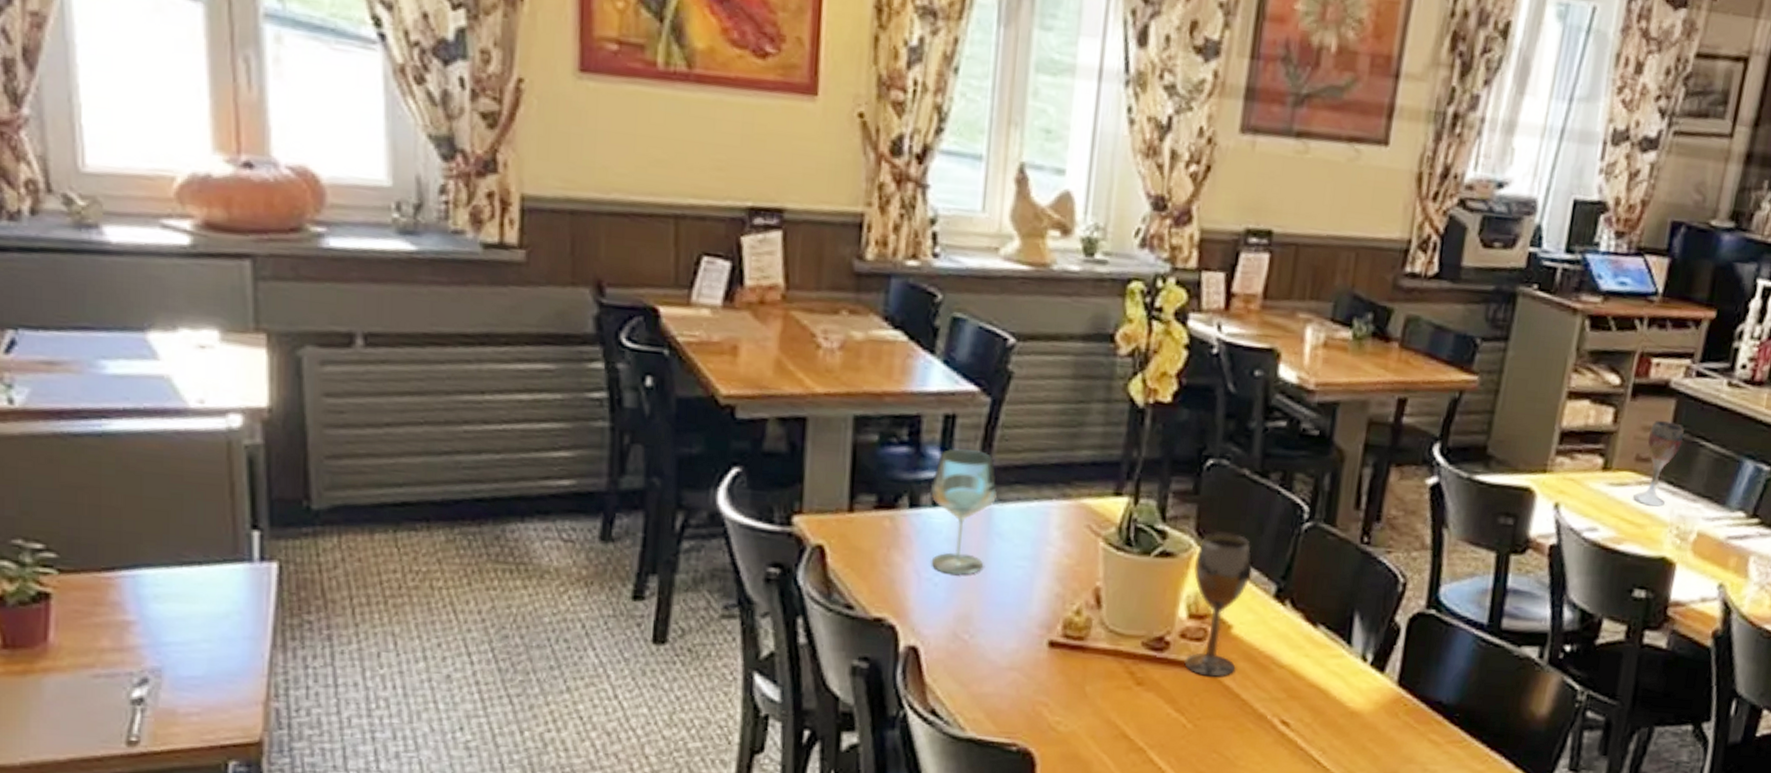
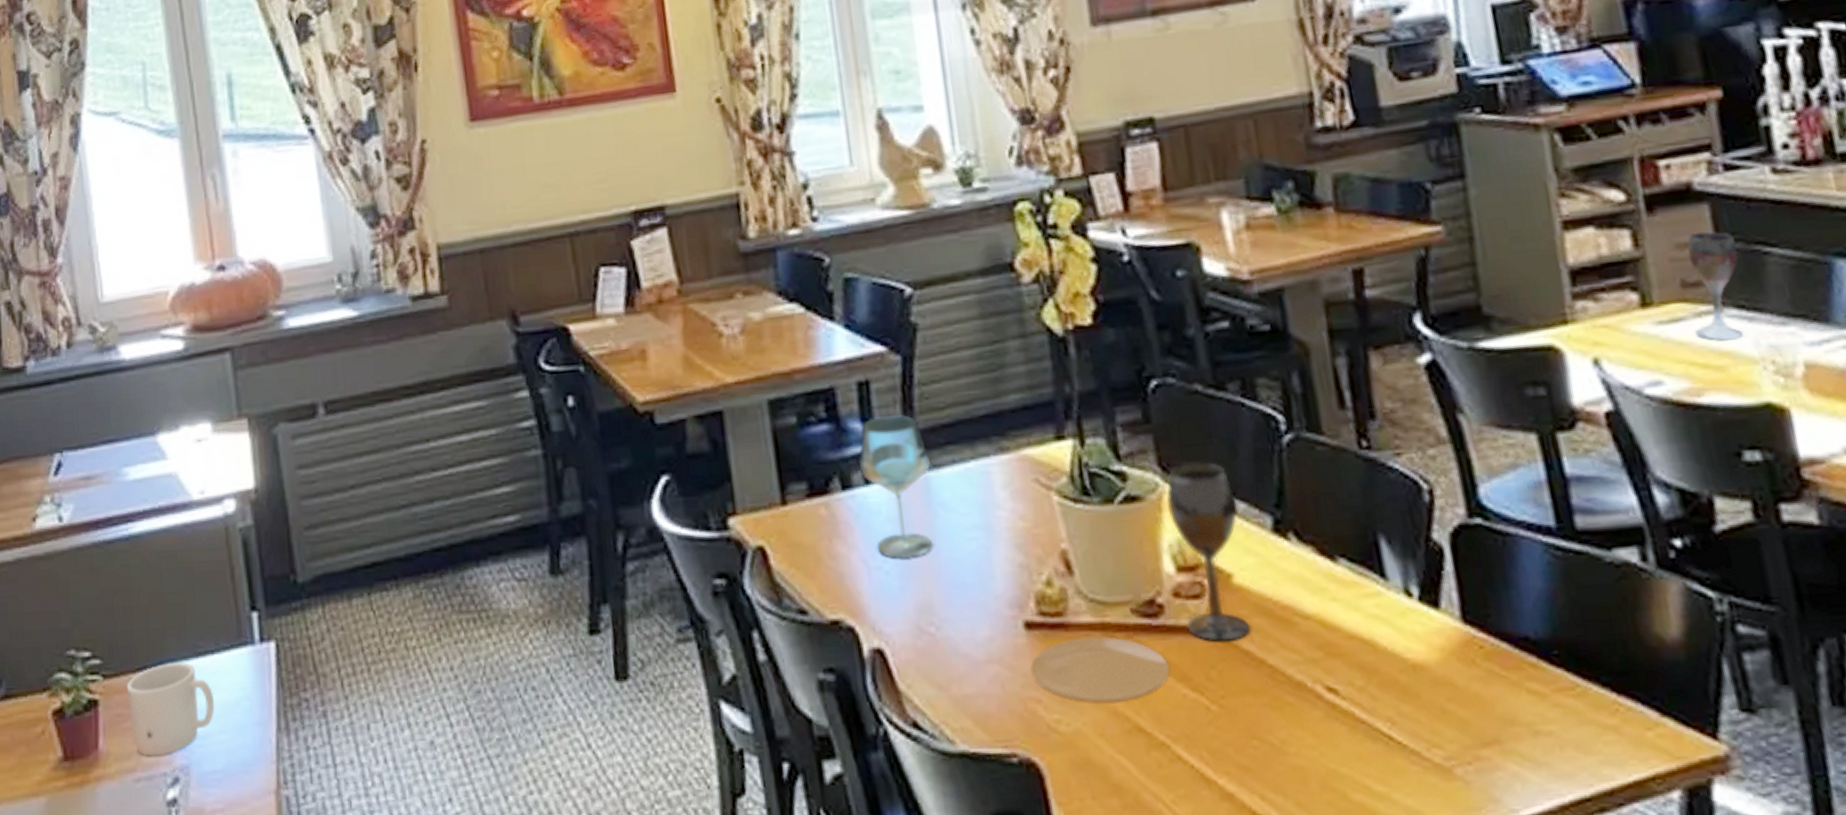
mug: none [87,567,199,656] -> present [126,662,215,757]
plate: none [1044,659,1163,714] -> present [1030,636,1171,704]

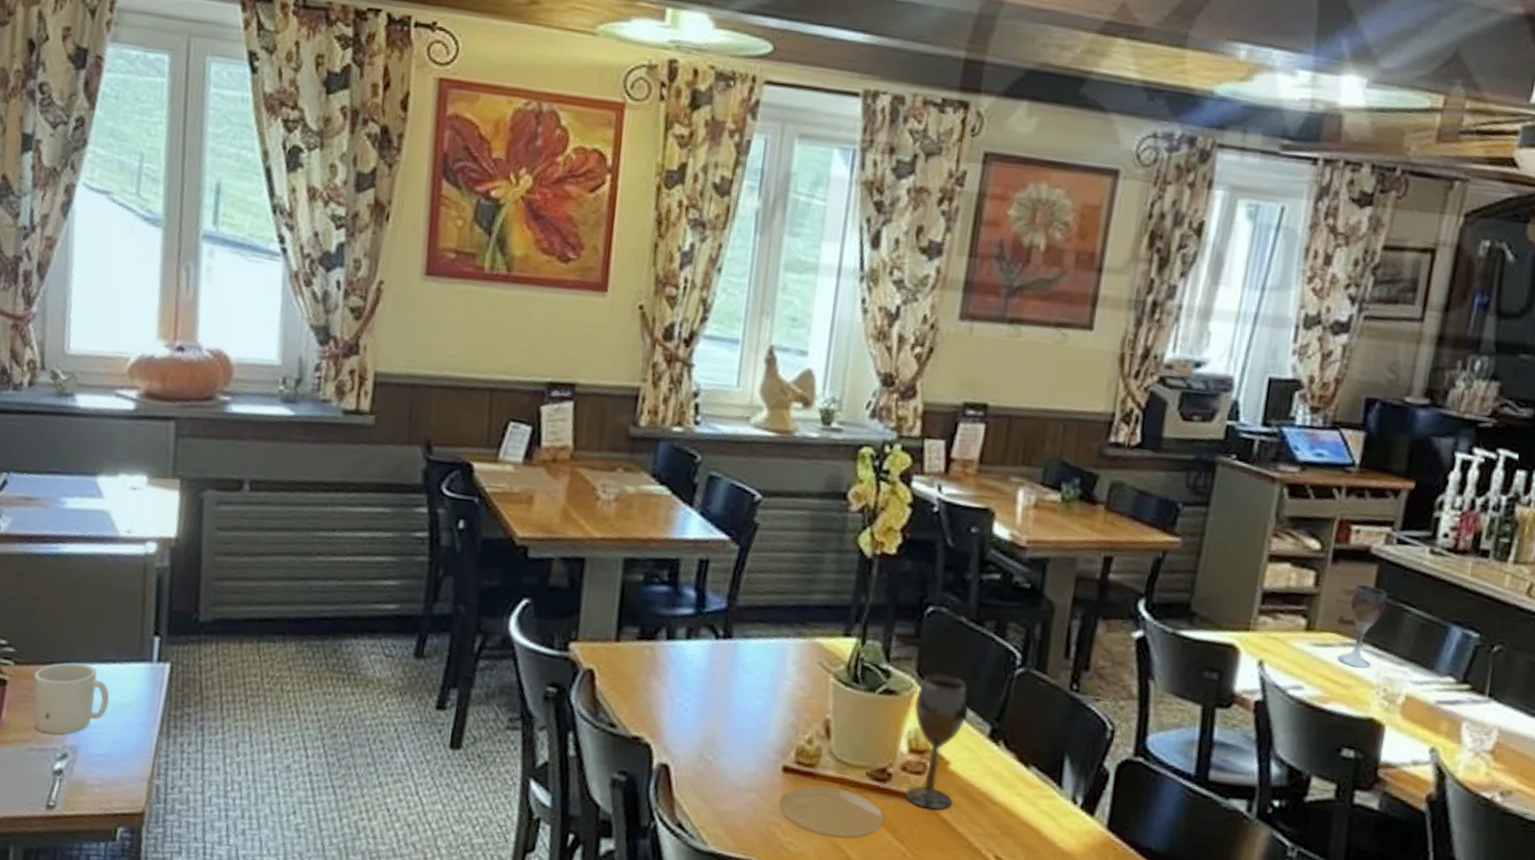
wine glass: present [858,415,933,559] -> none [683,589,742,702]

